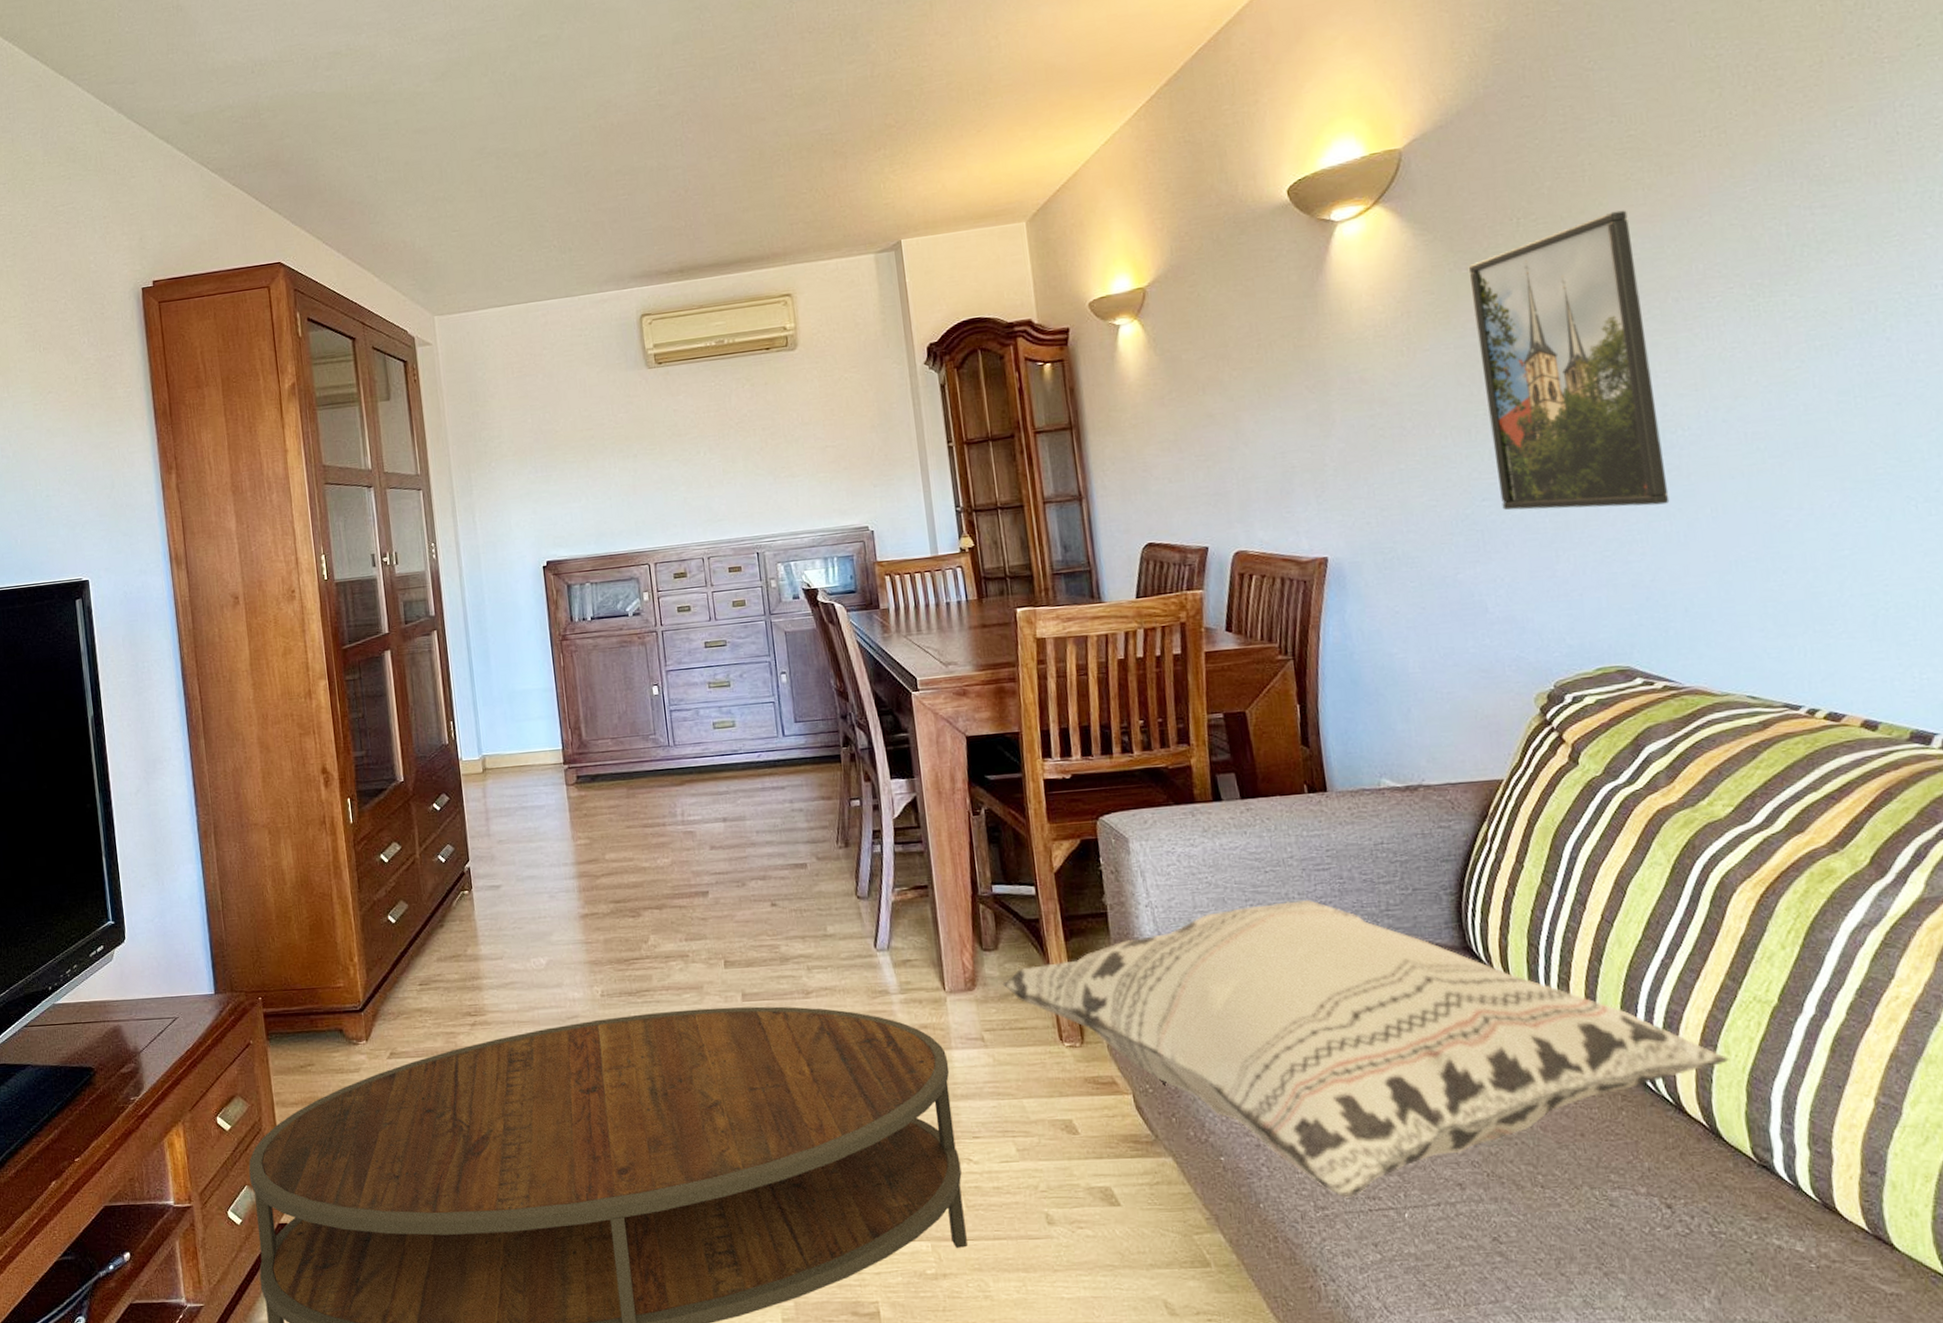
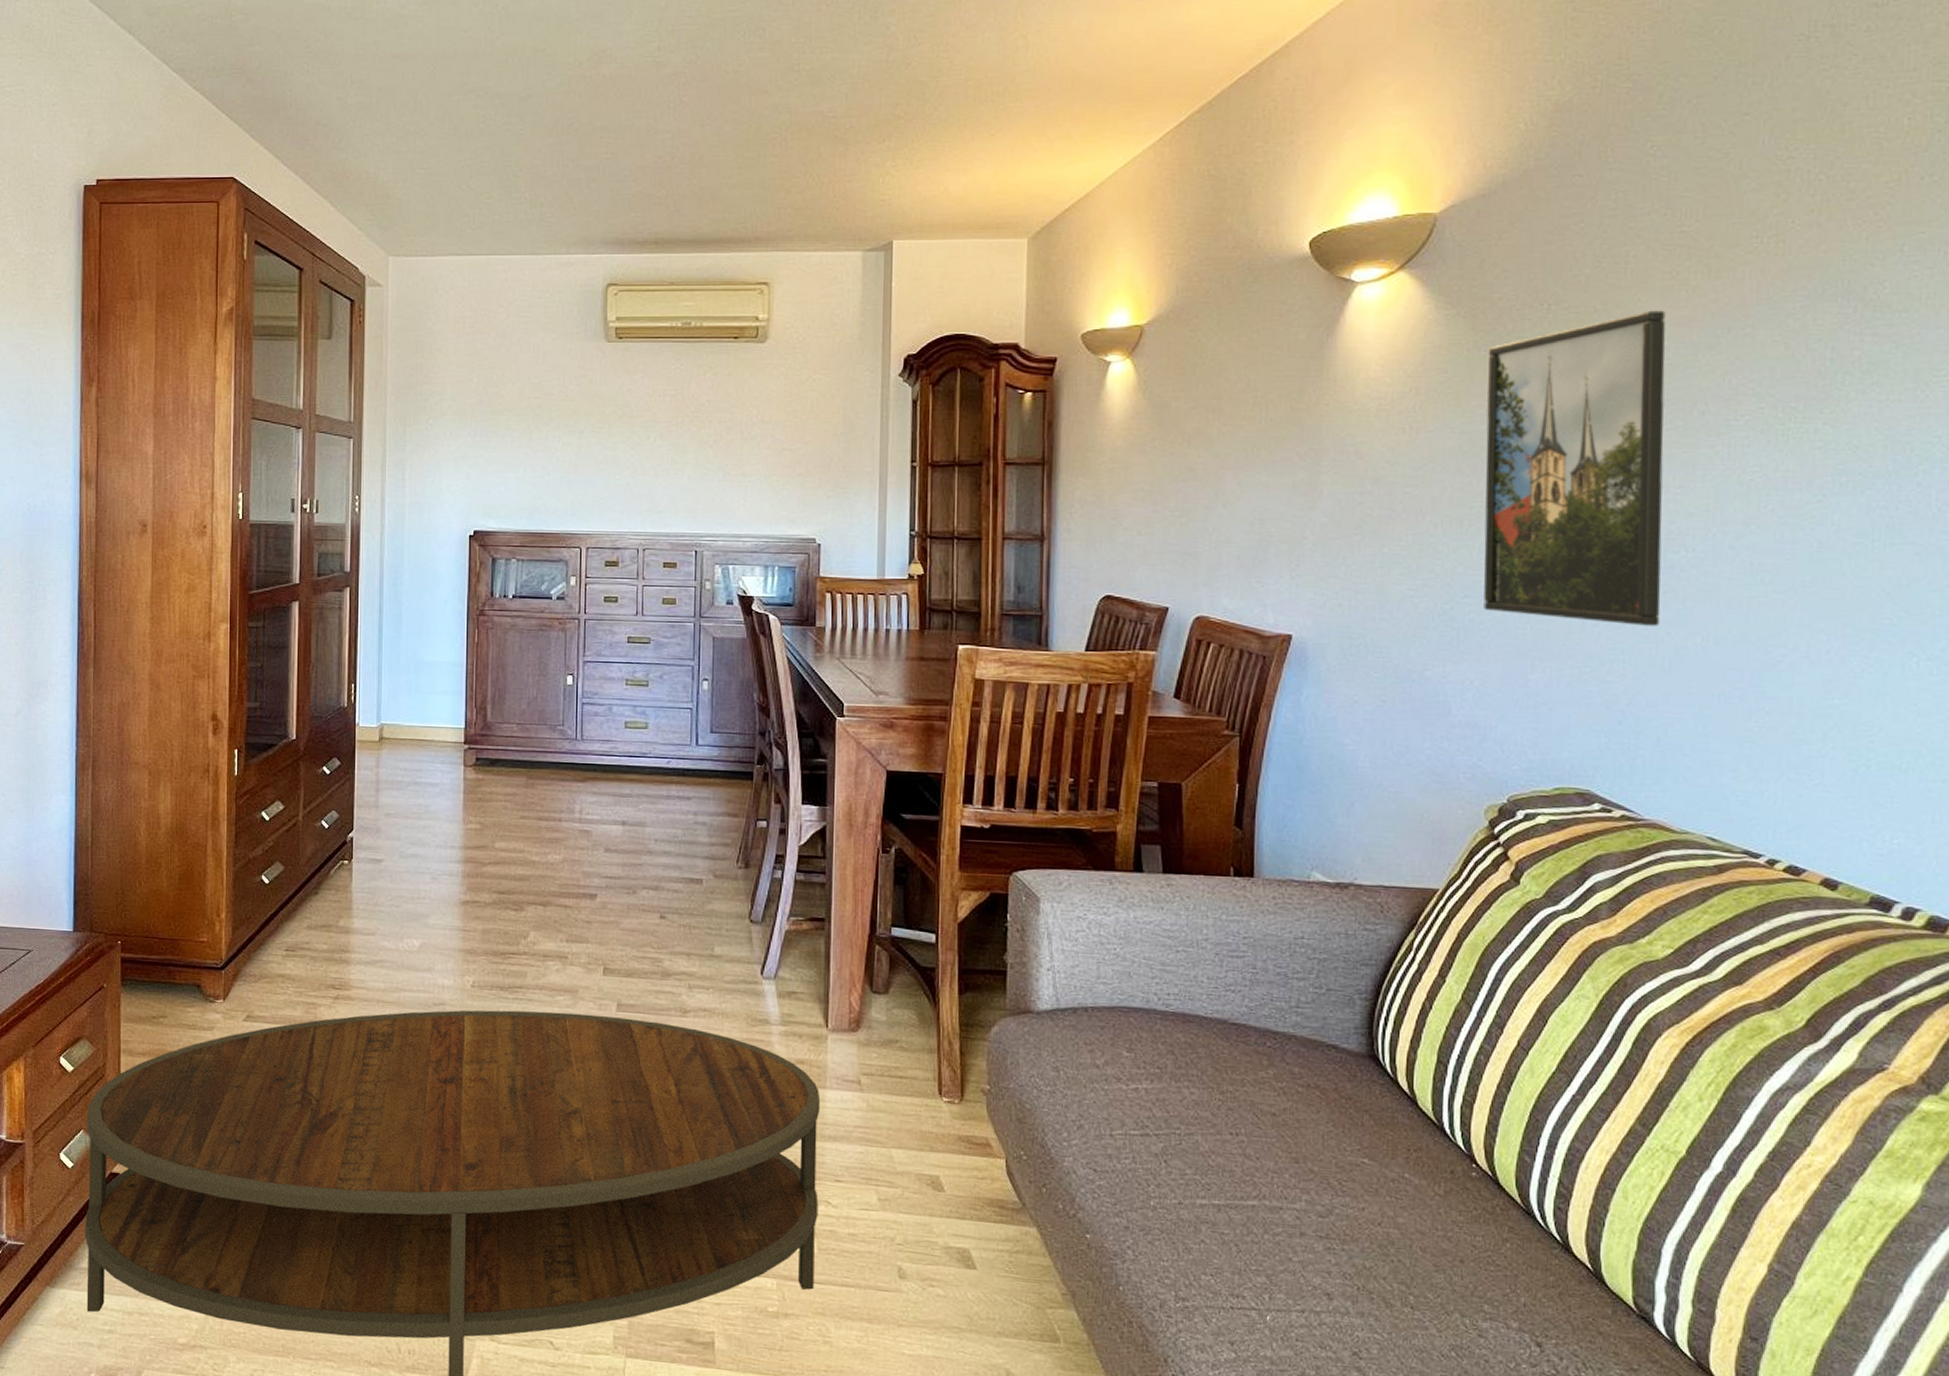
decorative pillow: present [1002,899,1729,1198] -> none [887,984,1625,1293]

